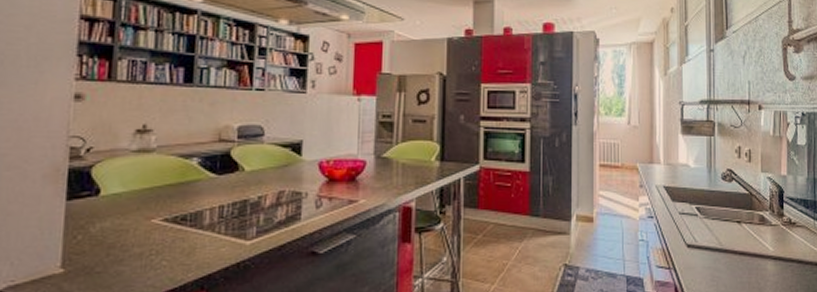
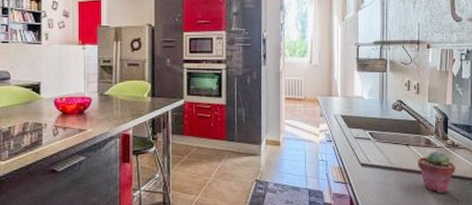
potted succulent: none [751,229,794,280] -> present [418,150,456,193]

